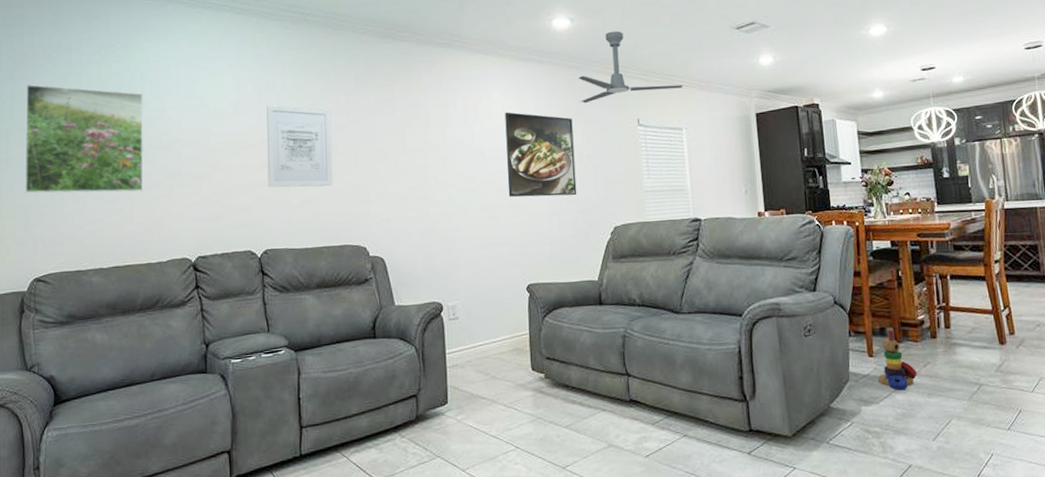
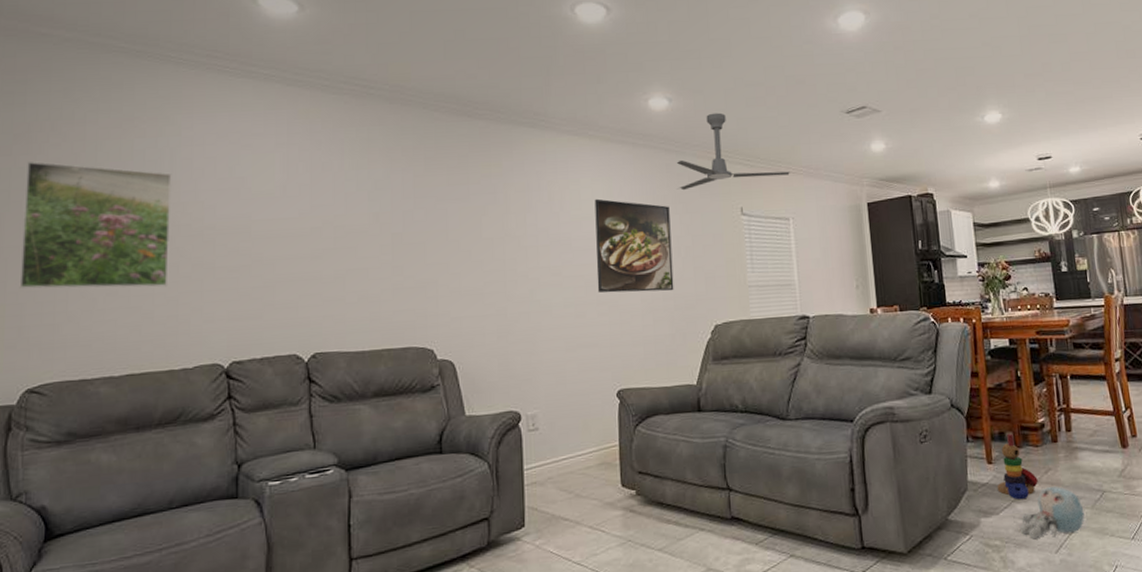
wall art: present [266,105,333,188] -> none [319,188,396,282]
plush toy: none [898,379,962,427] -> present [1019,486,1085,540]

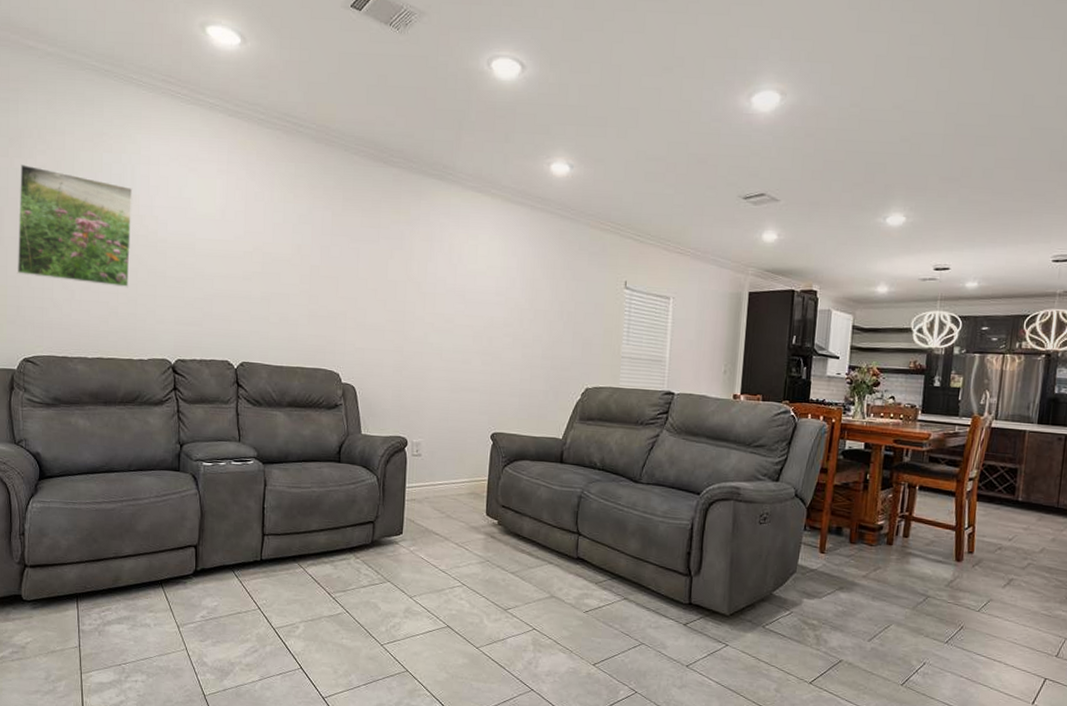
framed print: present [594,198,674,293] -> none [484,256,558,352]
ceiling fan: present [676,112,790,191] -> none [568,184,678,258]
stacking toy: present [997,433,1038,500] -> none [824,529,866,590]
plush toy: present [1019,486,1085,540] -> none [838,583,906,628]

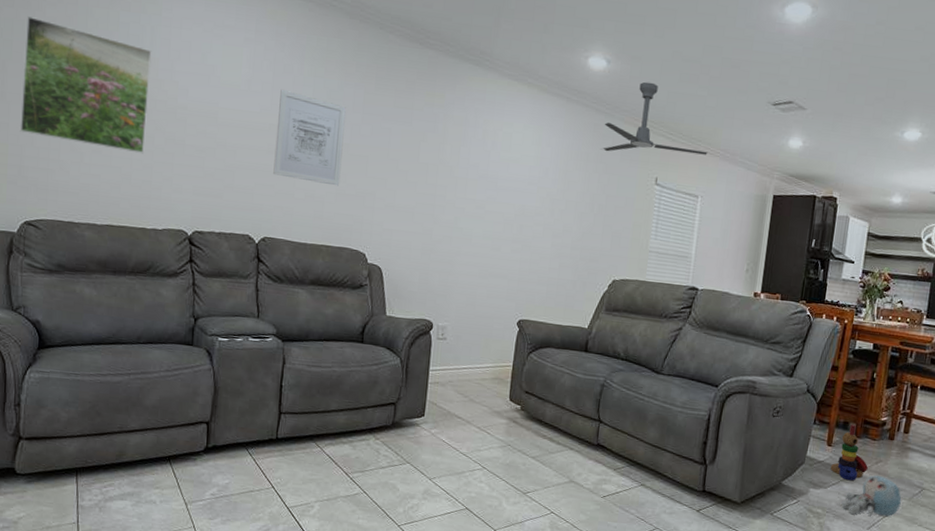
wall art: none [249,216,316,308] -> present [273,89,347,186]
ceiling fan: none [568,184,678,258] -> present [601,81,708,155]
stacking toy: none [824,529,866,590] -> present [830,424,868,481]
plush toy: none [838,583,906,628] -> present [841,475,903,517]

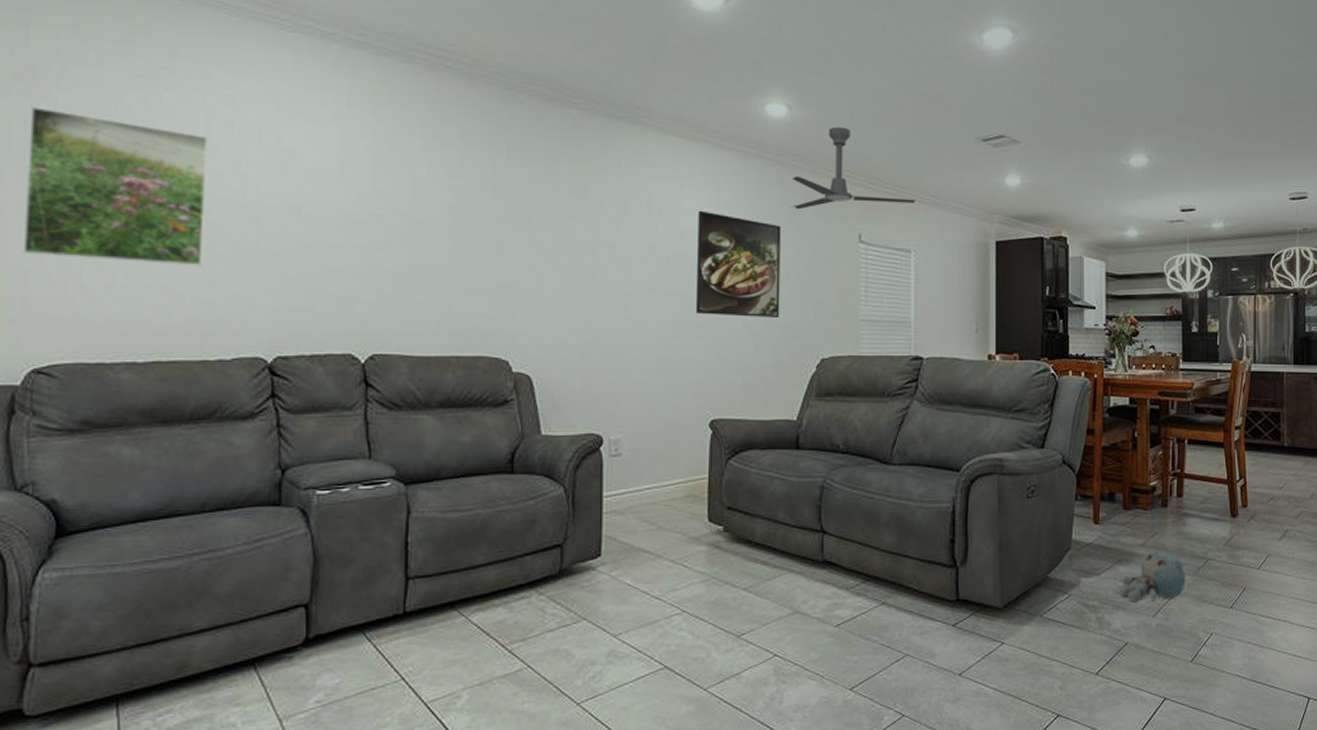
wall art: present [273,89,347,186] -> none [380,170,473,282]
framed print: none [514,144,591,243] -> present [695,210,781,319]
stacking toy: present [830,424,868,481] -> none [1101,494,1143,562]

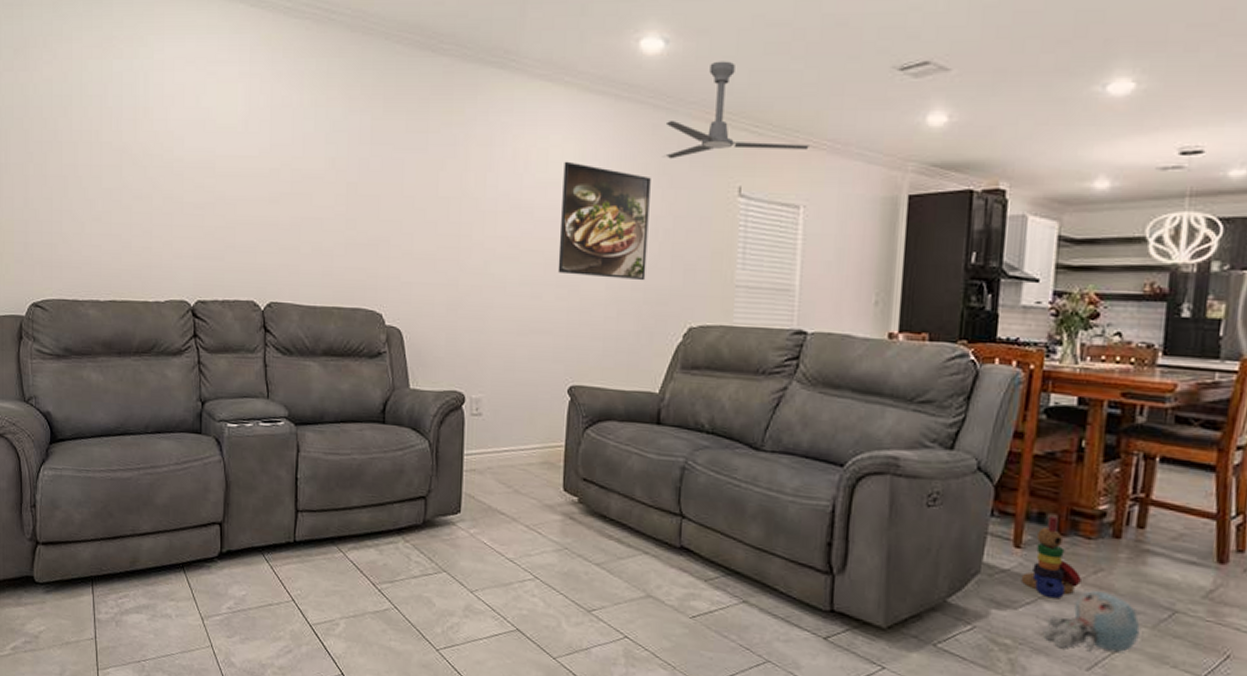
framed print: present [22,107,208,266] -> none [23,79,146,218]
stacking toy: none [1101,494,1143,562] -> present [1021,515,1081,599]

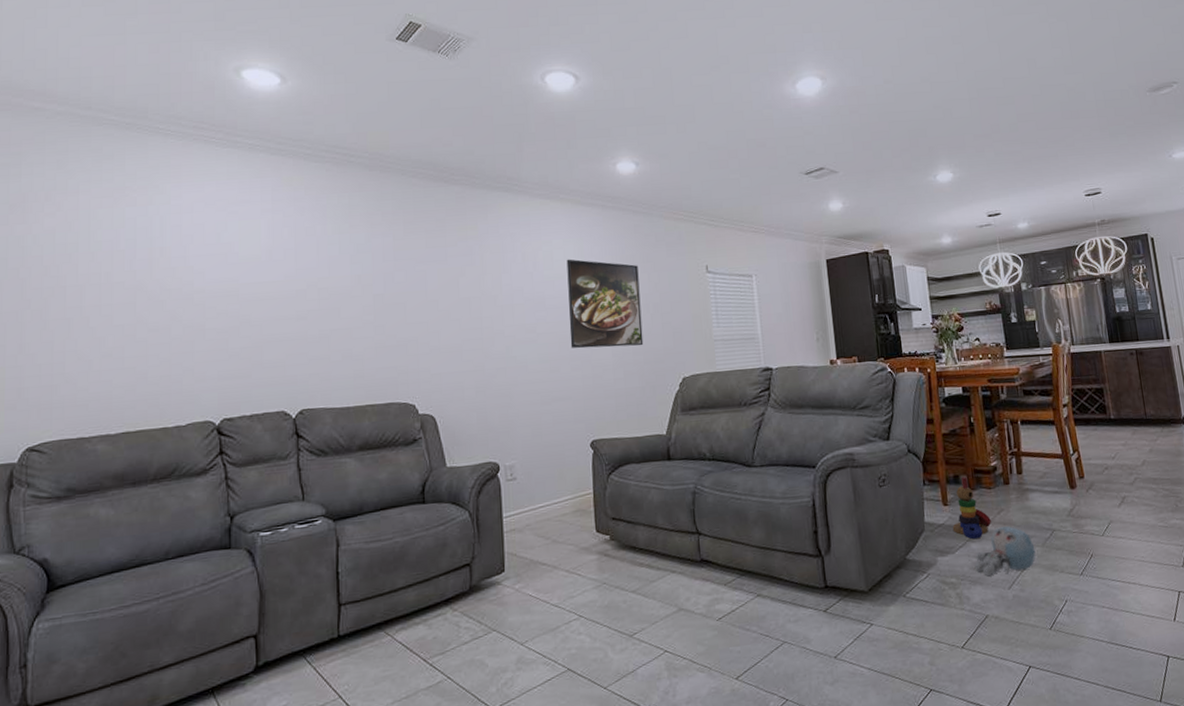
ceiling fan: present [663,61,809,159] -> none [644,175,752,250]

